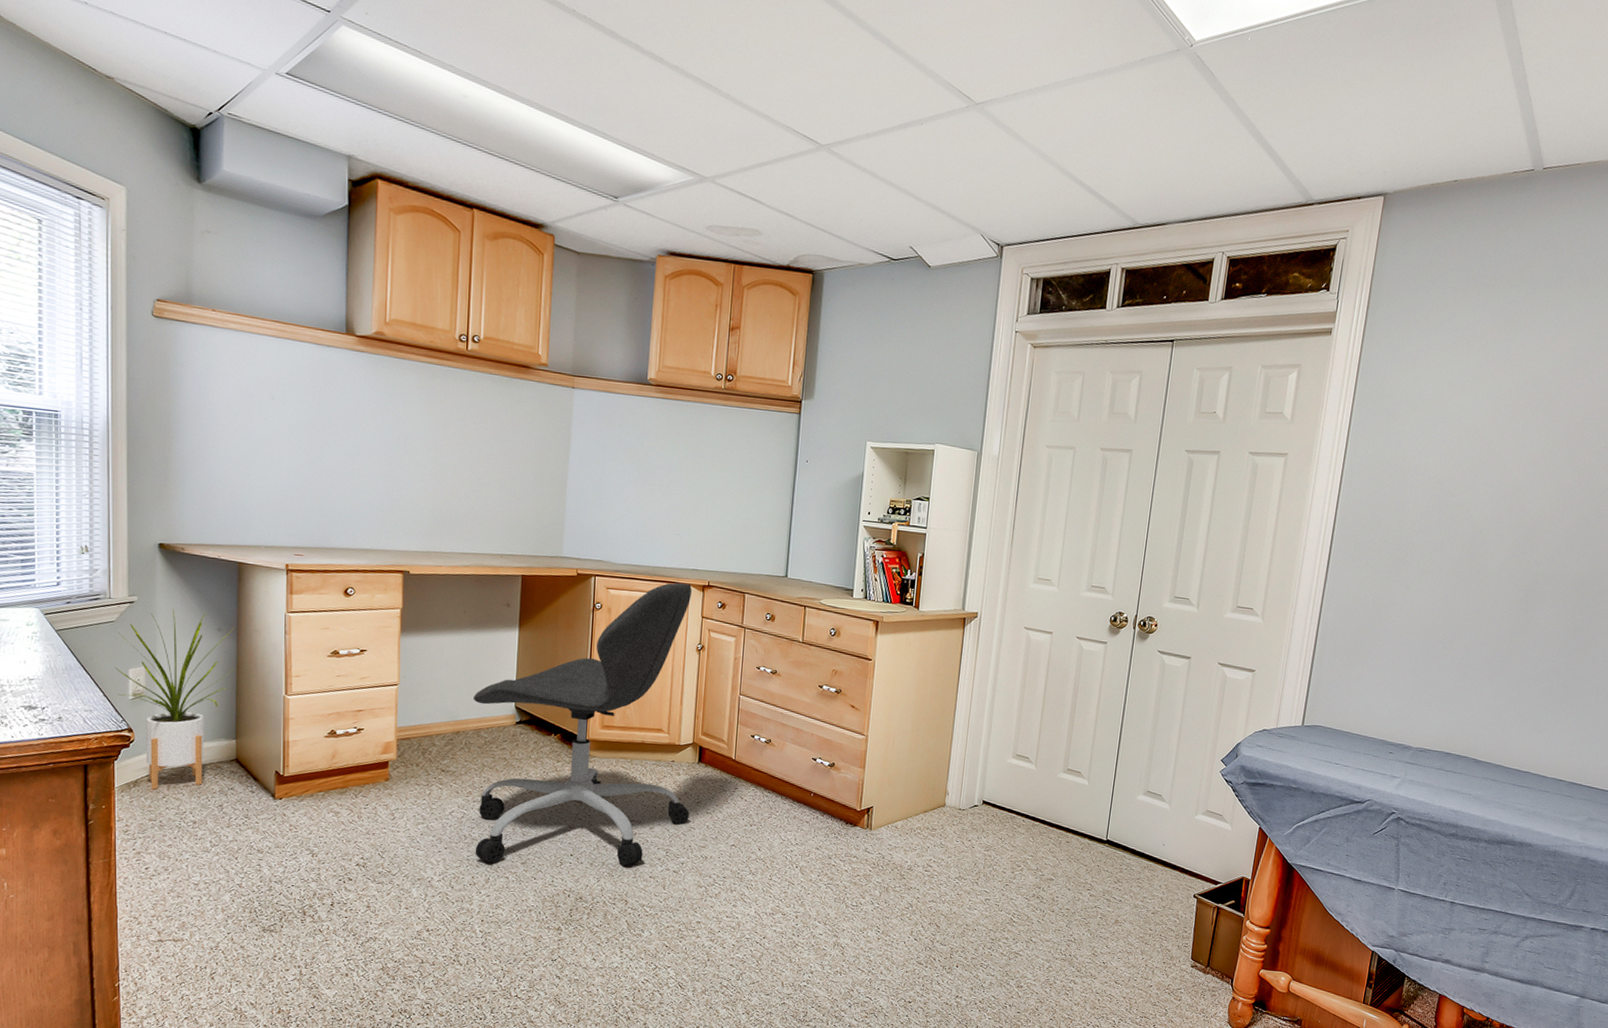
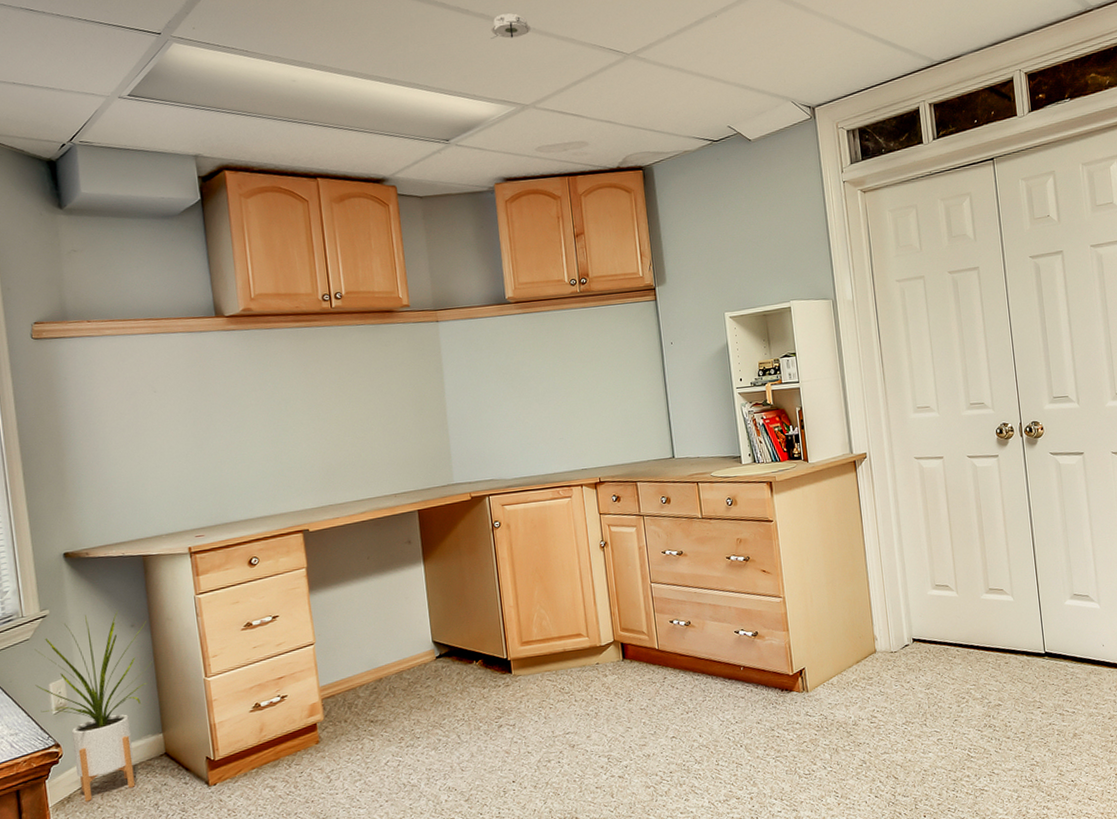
office chair: present [473,582,693,866] -> none [389,484,625,807]
smoke detector: none [681,71,725,101] -> present [490,13,531,39]

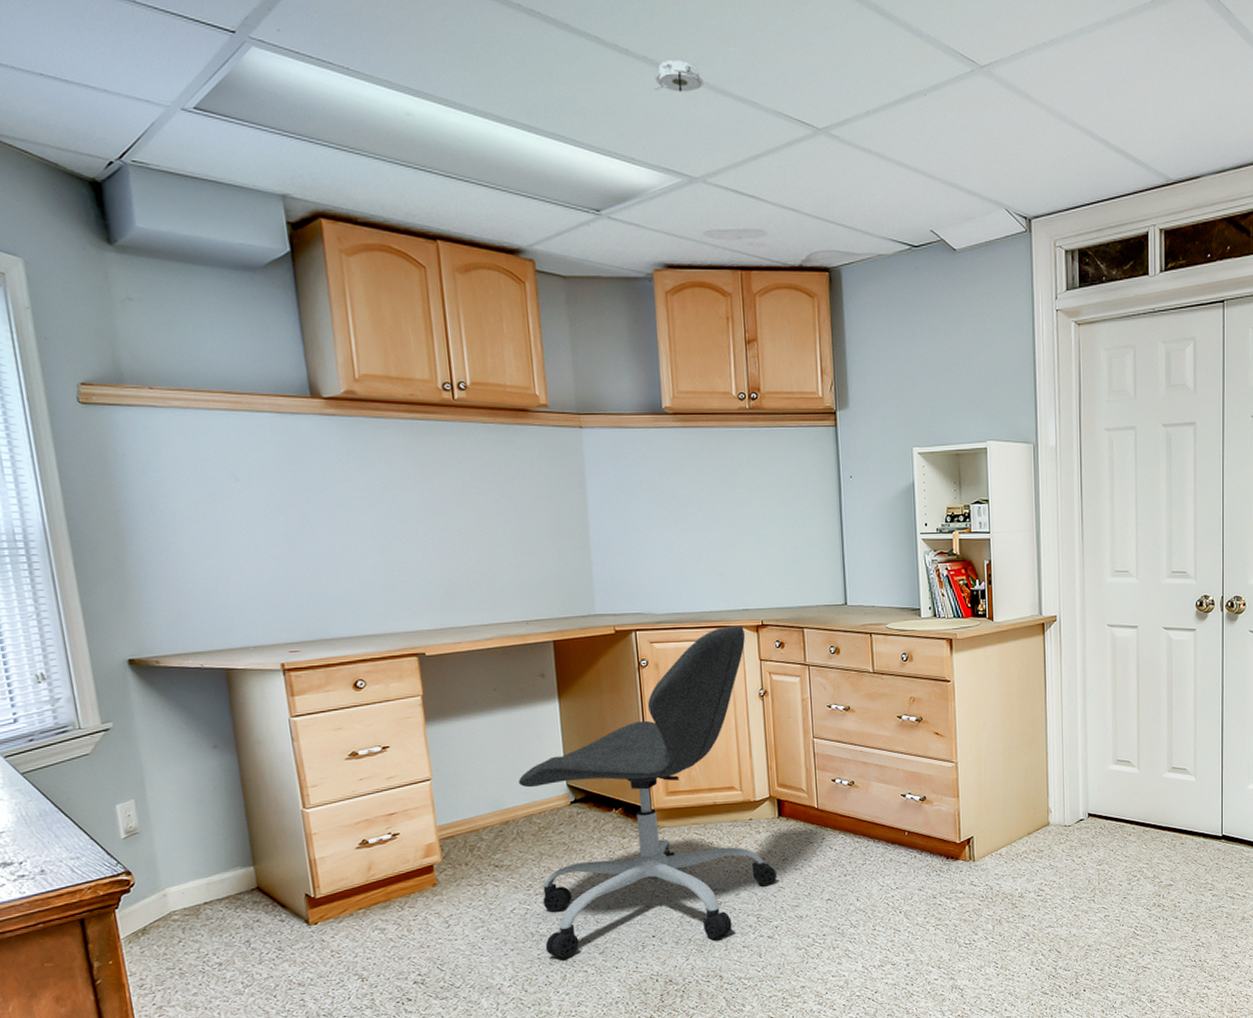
house plant: present [34,611,152,802] -> none [96,729,240,935]
office chair: none [389,484,625,807] -> present [518,625,778,958]

